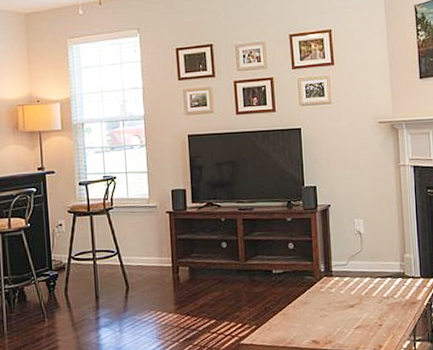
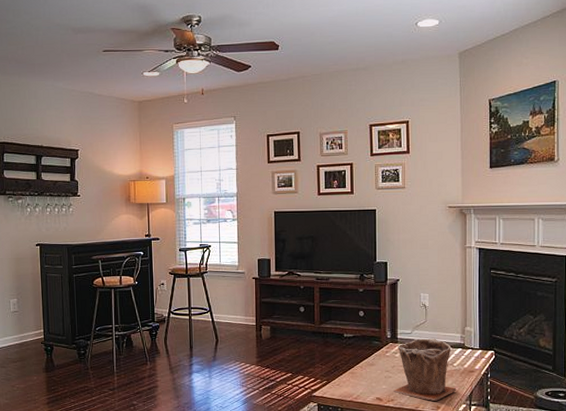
plant pot: none [329,268,399,340] -> present [392,338,457,402]

